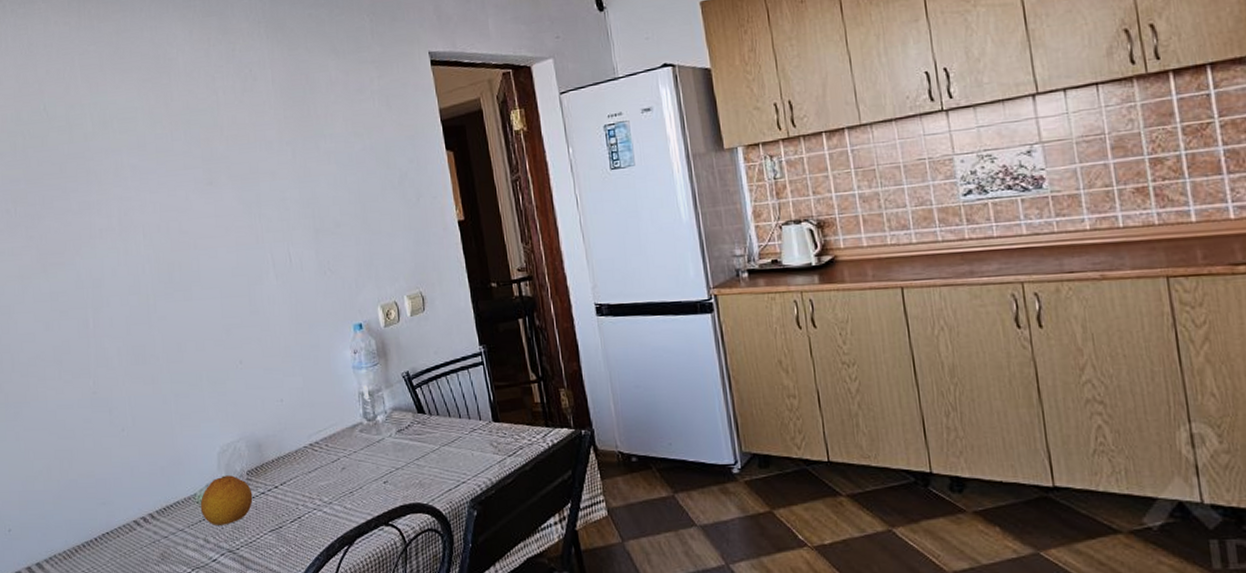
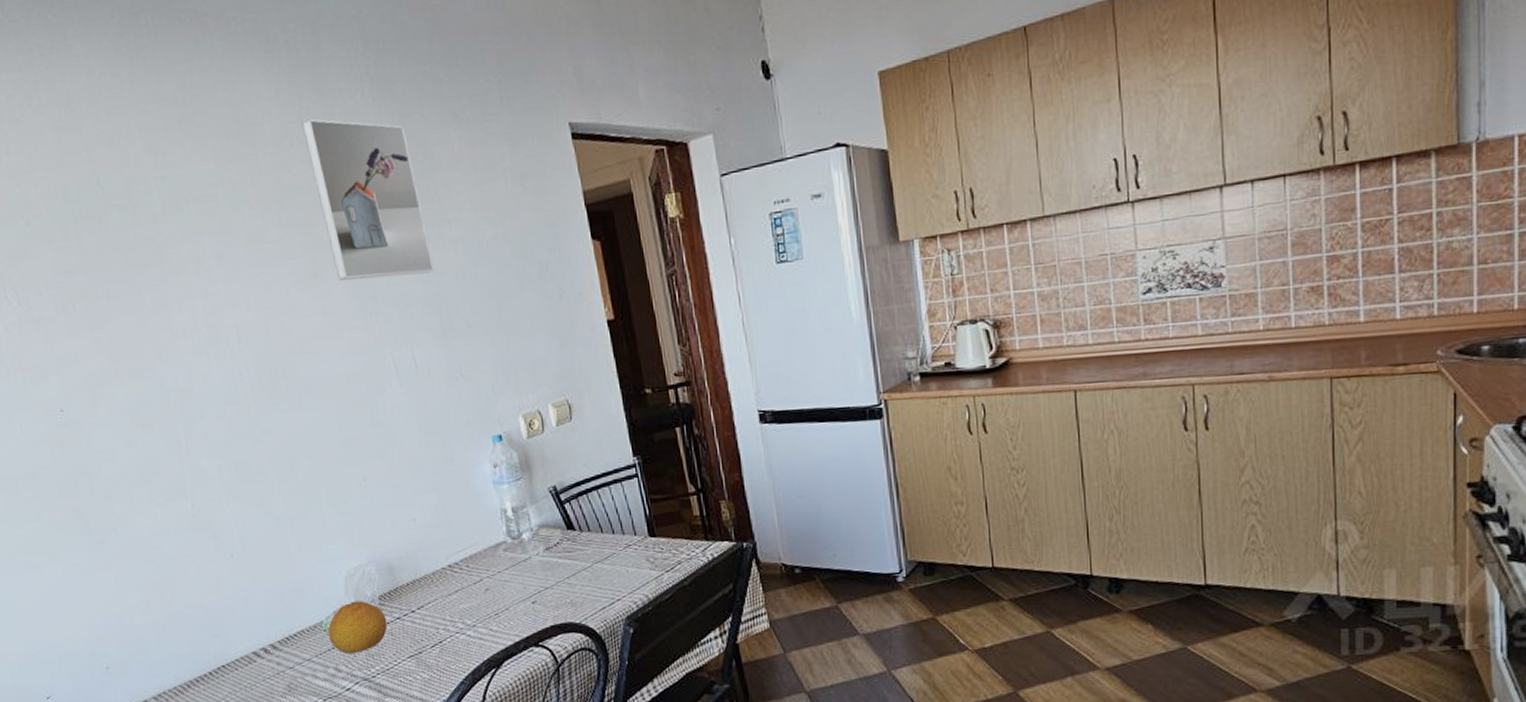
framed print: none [209,53,310,188] -> present [302,118,434,282]

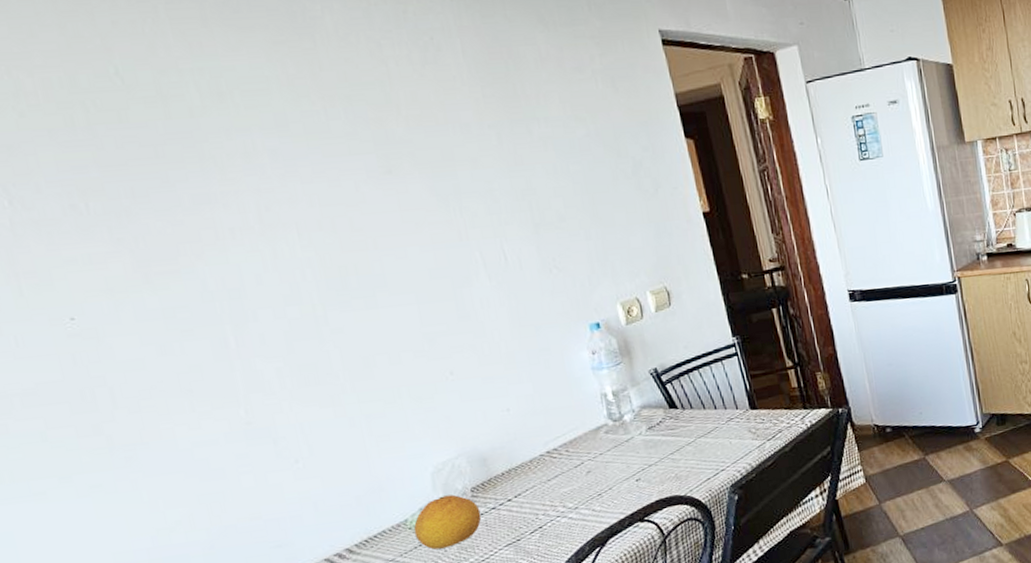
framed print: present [302,118,434,282] -> none [370,15,523,178]

